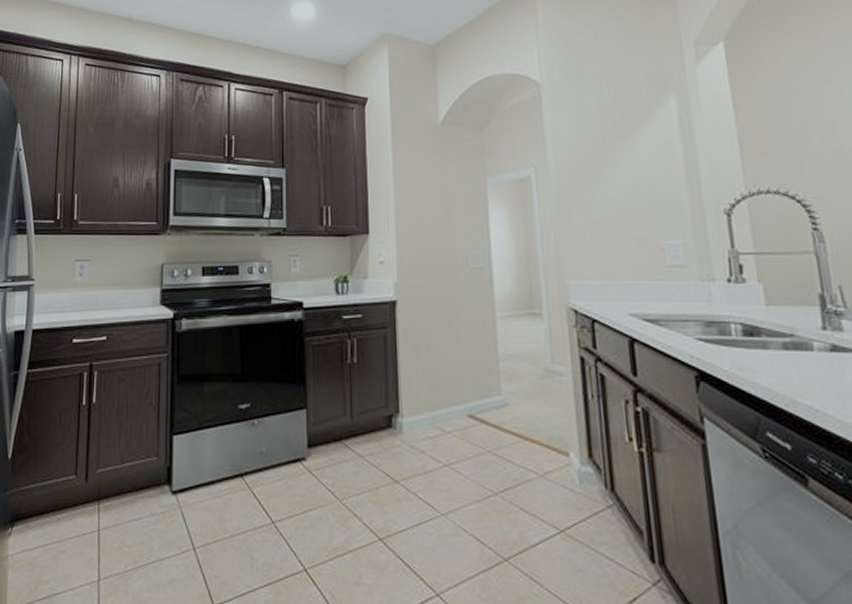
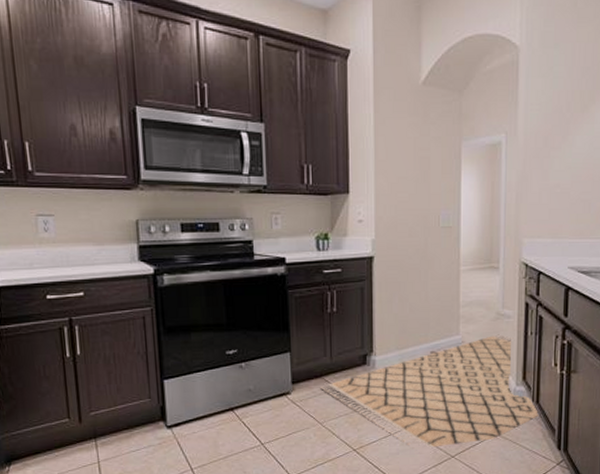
rug: none [338,396,618,545] -> present [319,334,540,449]

